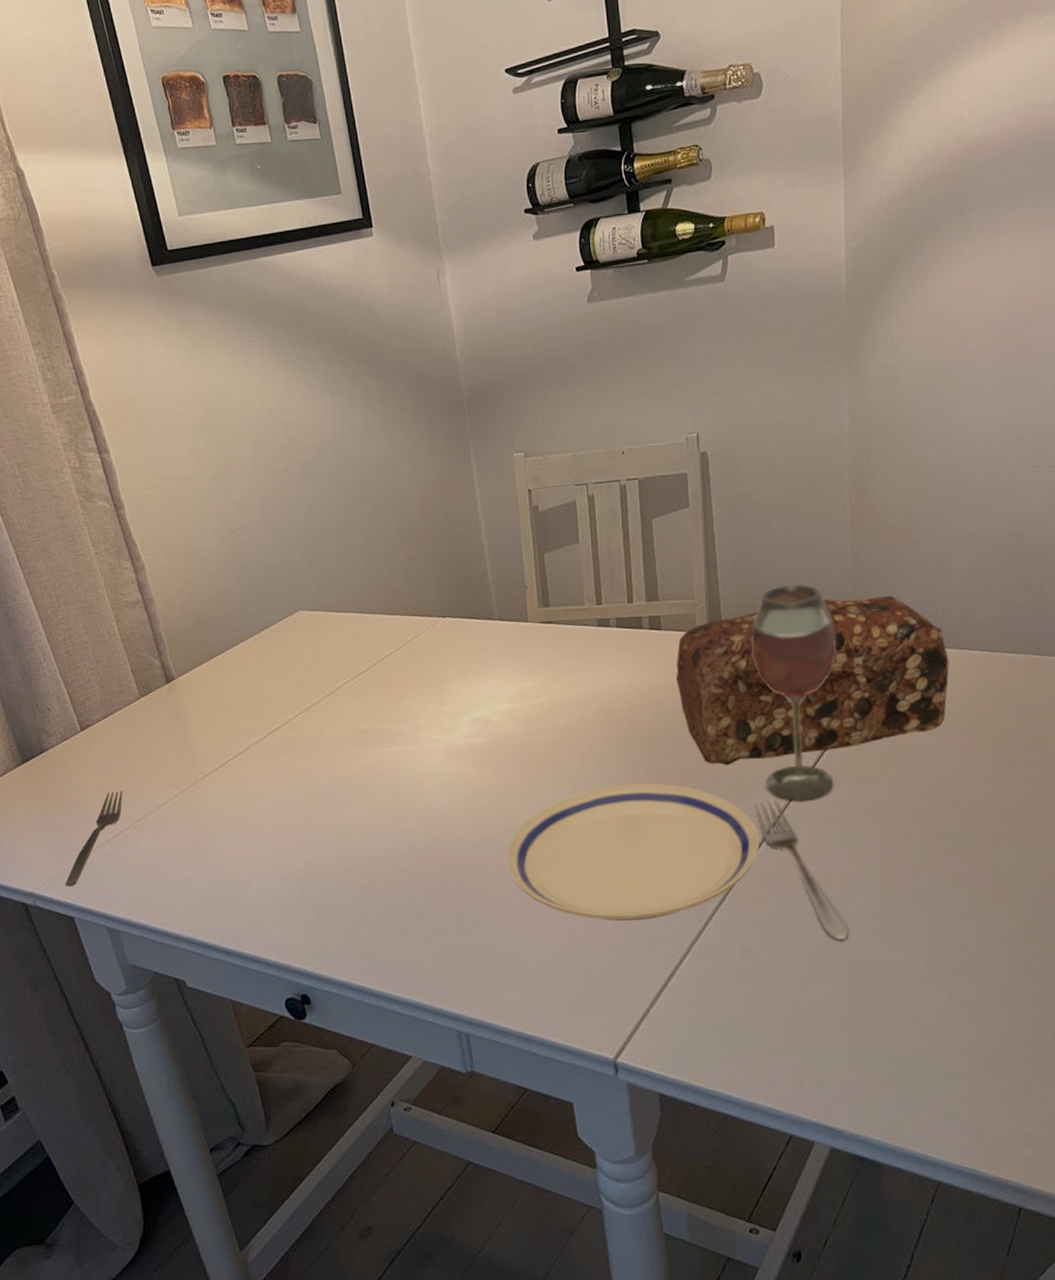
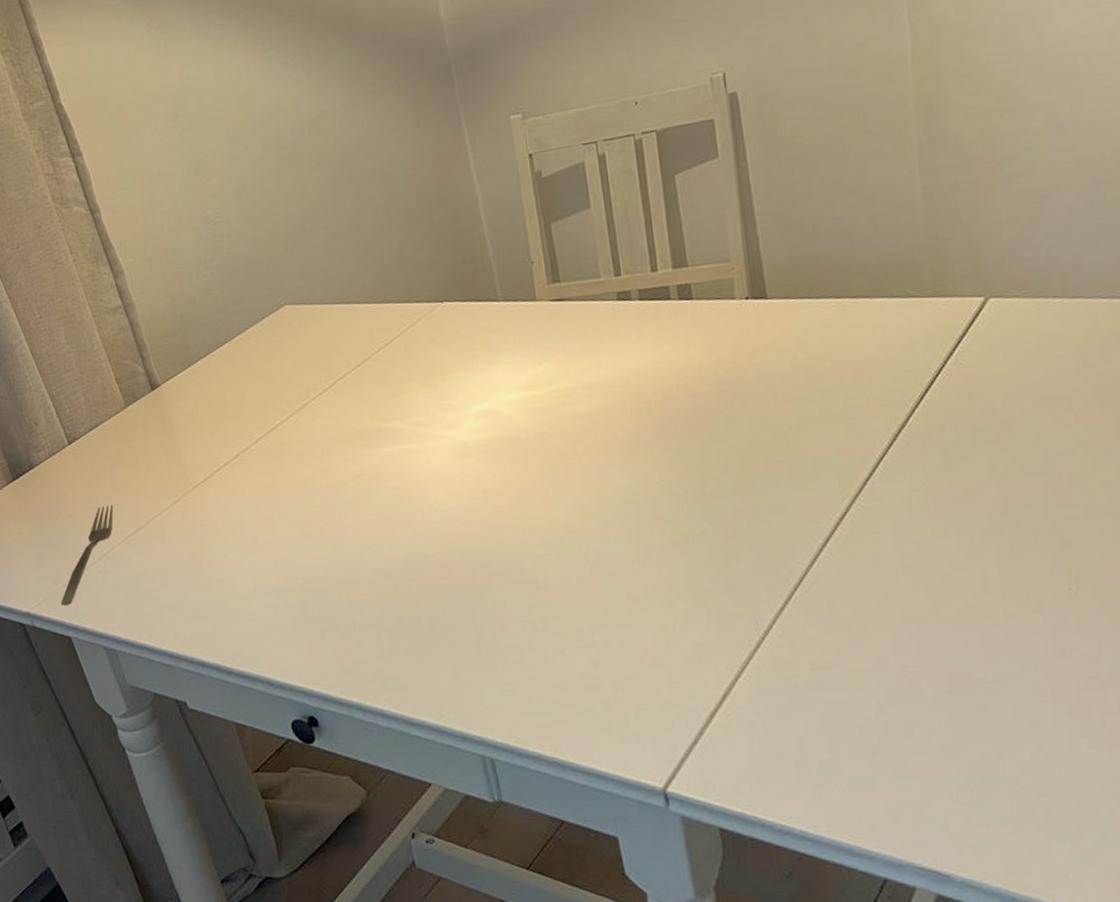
plate: present [506,783,760,921] -> none [525,474,826,632]
bread loaf: present [676,596,949,766] -> none [712,241,1058,451]
wineglass: present [751,584,836,801] -> none [802,235,915,488]
fork: present [754,800,849,940] -> none [817,487,945,650]

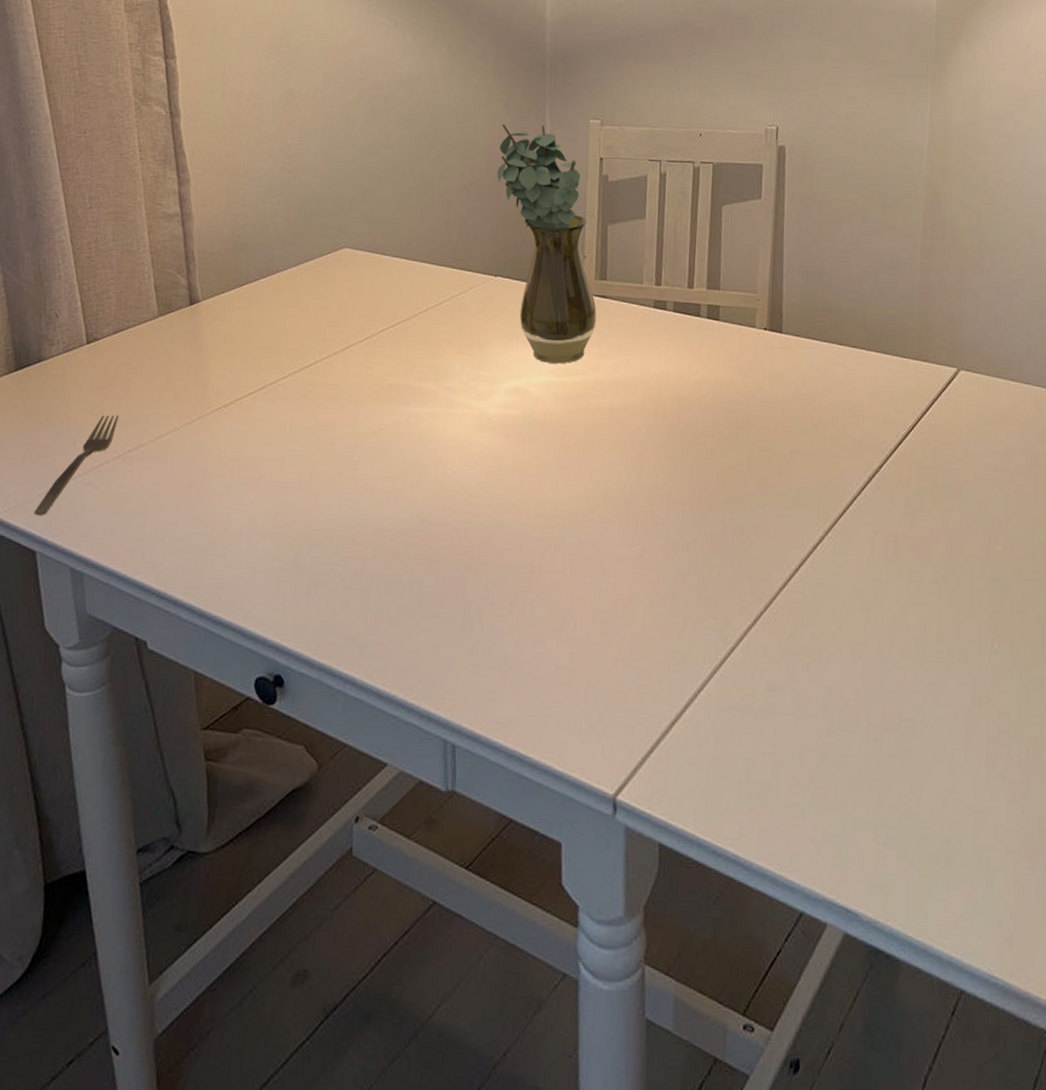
vase: none [417,133,558,380] -> present [497,124,597,364]

